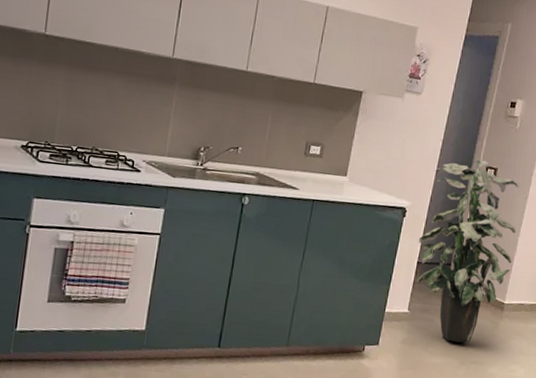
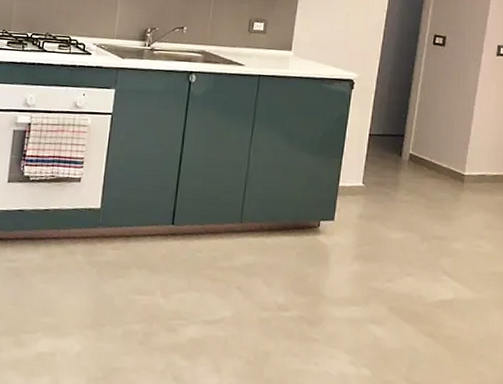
indoor plant: present [415,159,520,343] -> none [369,28,471,217]

